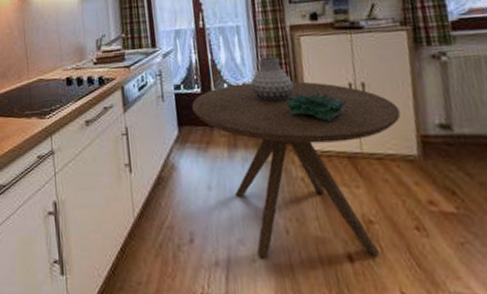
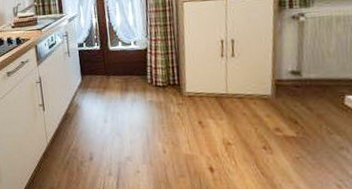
dining table: present [192,81,401,259] -> none [92,39,261,170]
vase: present [250,56,294,103] -> none [140,19,176,56]
decorative bowl: present [286,93,347,121] -> none [169,48,219,70]

